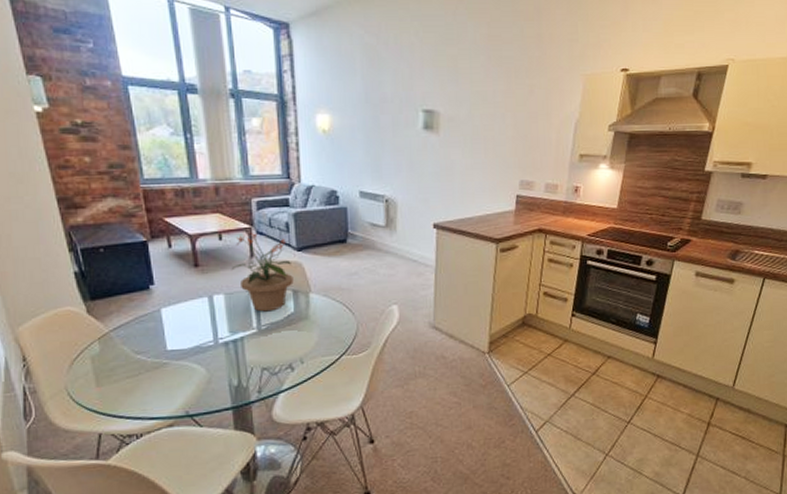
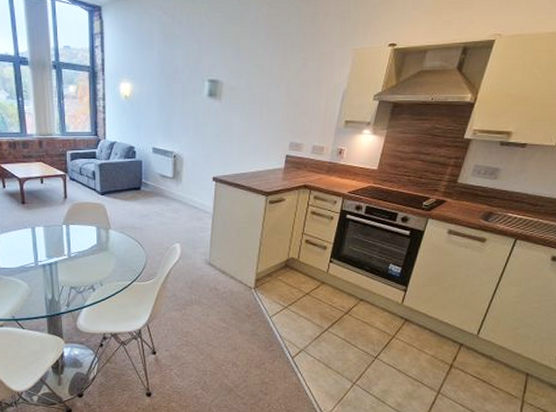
potted plant: present [232,233,294,312] -> none [50,179,97,243]

